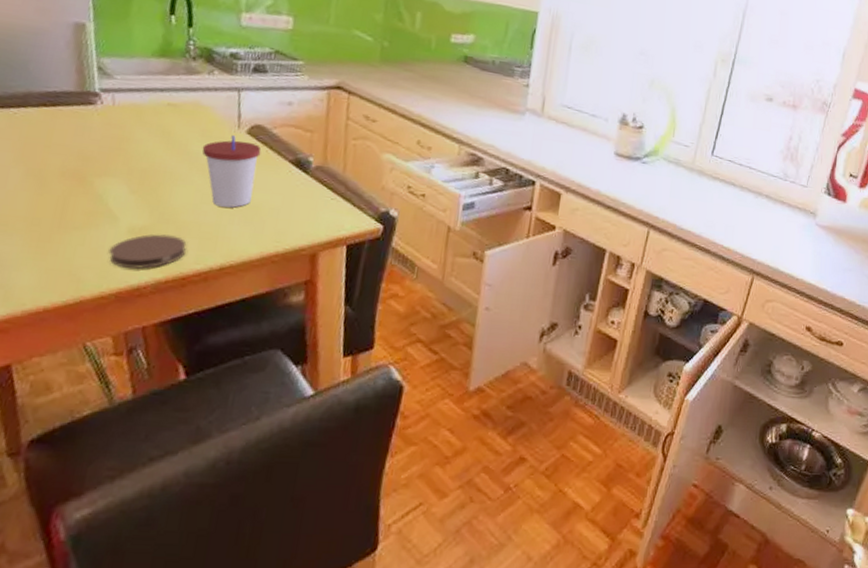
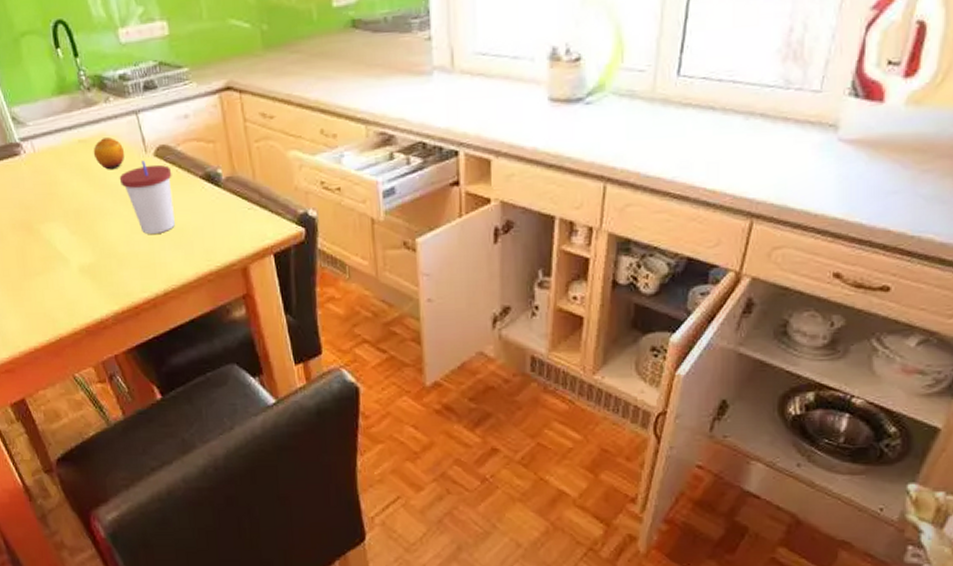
coaster: present [109,234,187,269] -> none [69,268,131,304]
fruit: none [180,106,216,138] -> present [93,137,125,170]

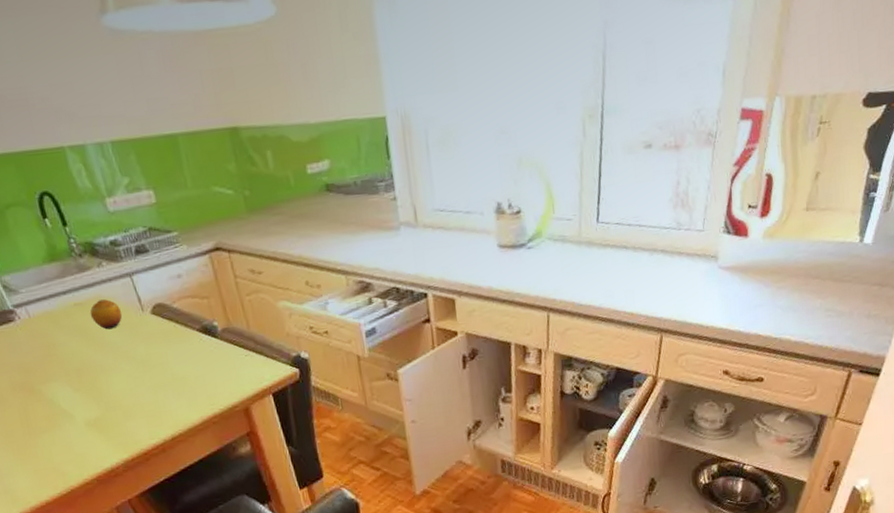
cup: present [119,161,175,234] -> none [118,319,177,386]

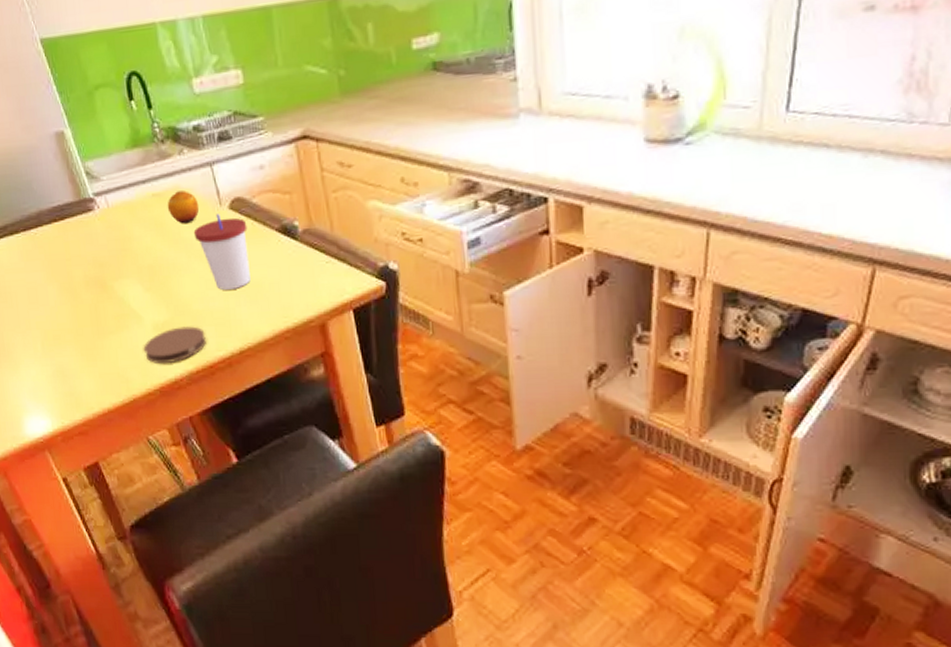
coaster: none [77,419,139,456] -> present [143,326,206,363]
cup: none [118,319,177,386] -> present [193,214,251,290]

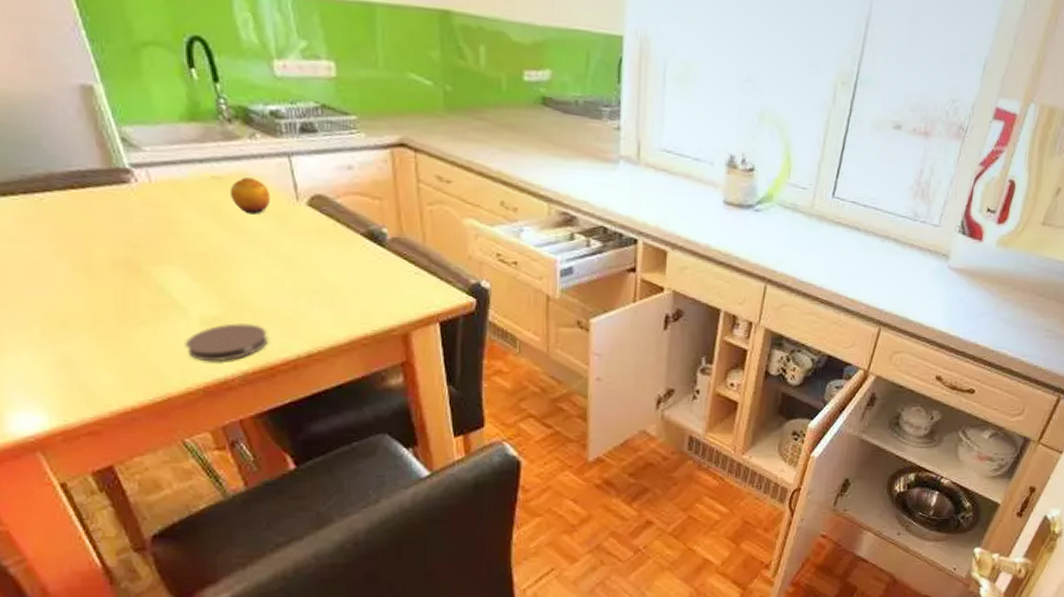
cup: present [193,214,251,290] -> none [261,209,328,290]

